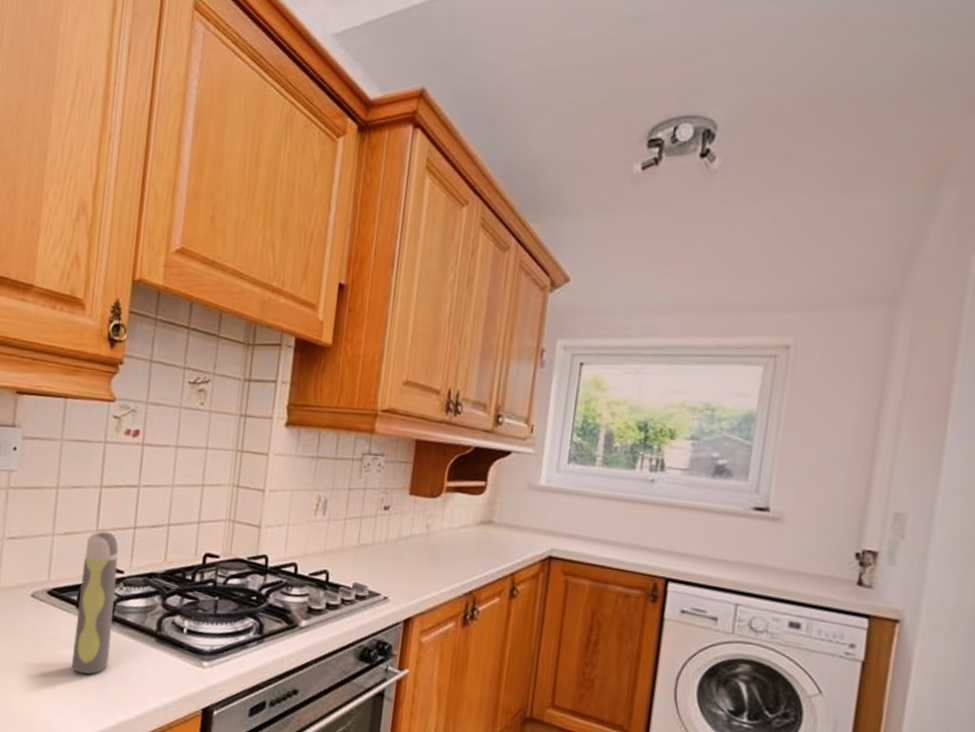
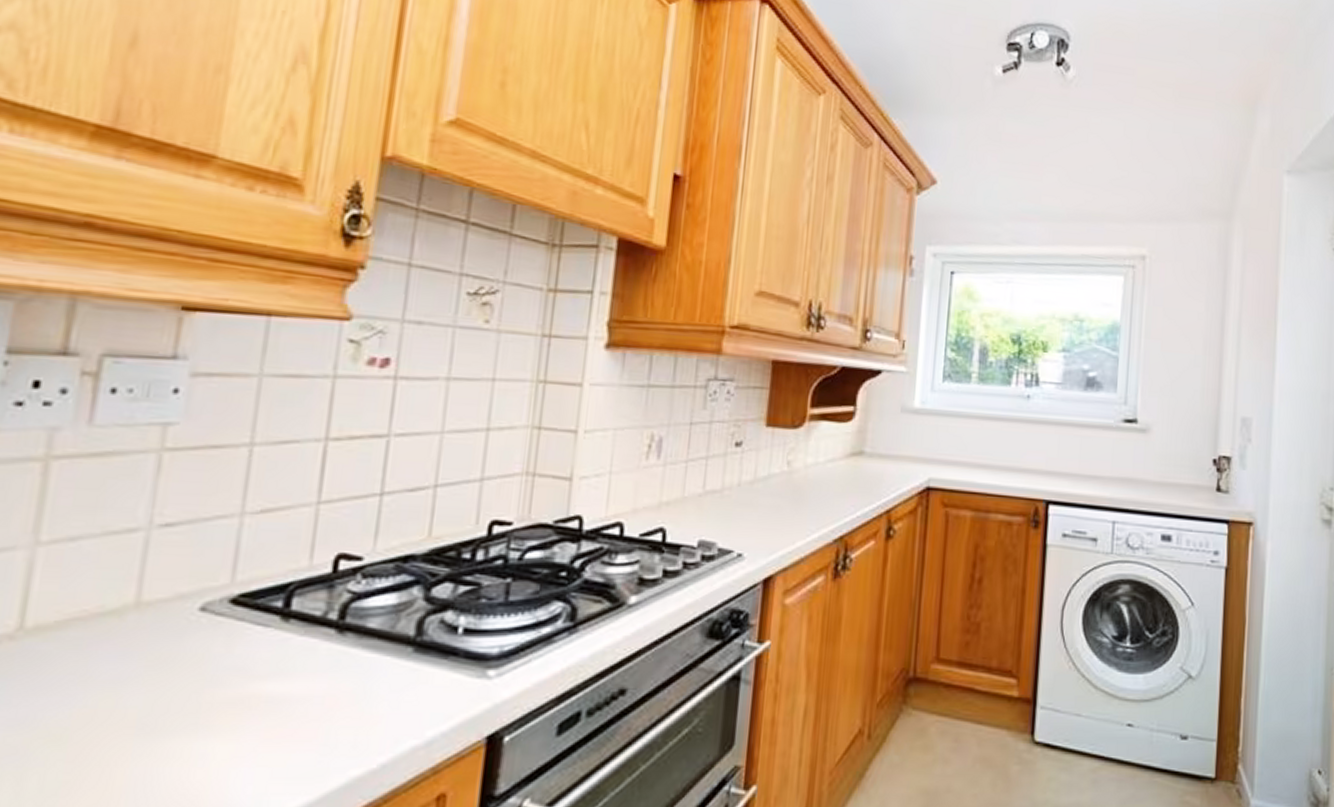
spray bottle: present [72,531,119,675] -> none [271,503,355,716]

